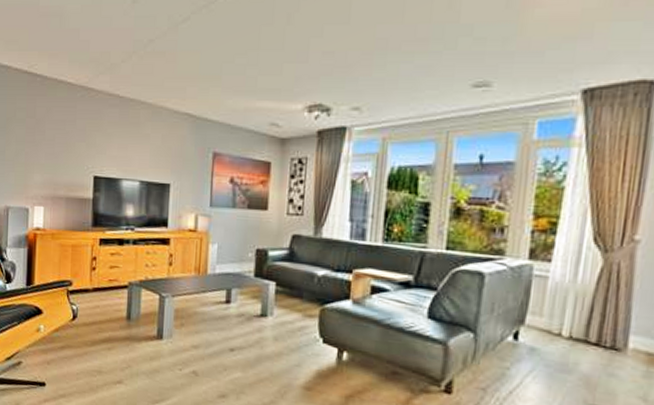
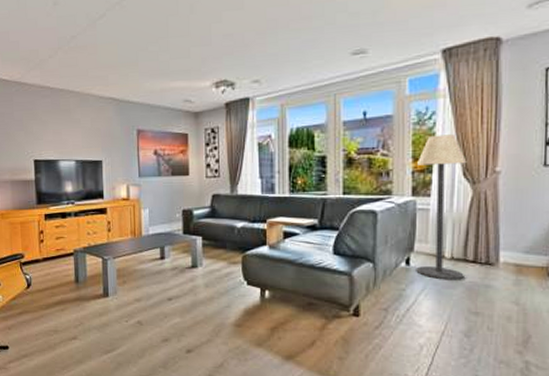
floor lamp: none [525,190,600,364] -> present [416,134,467,280]

